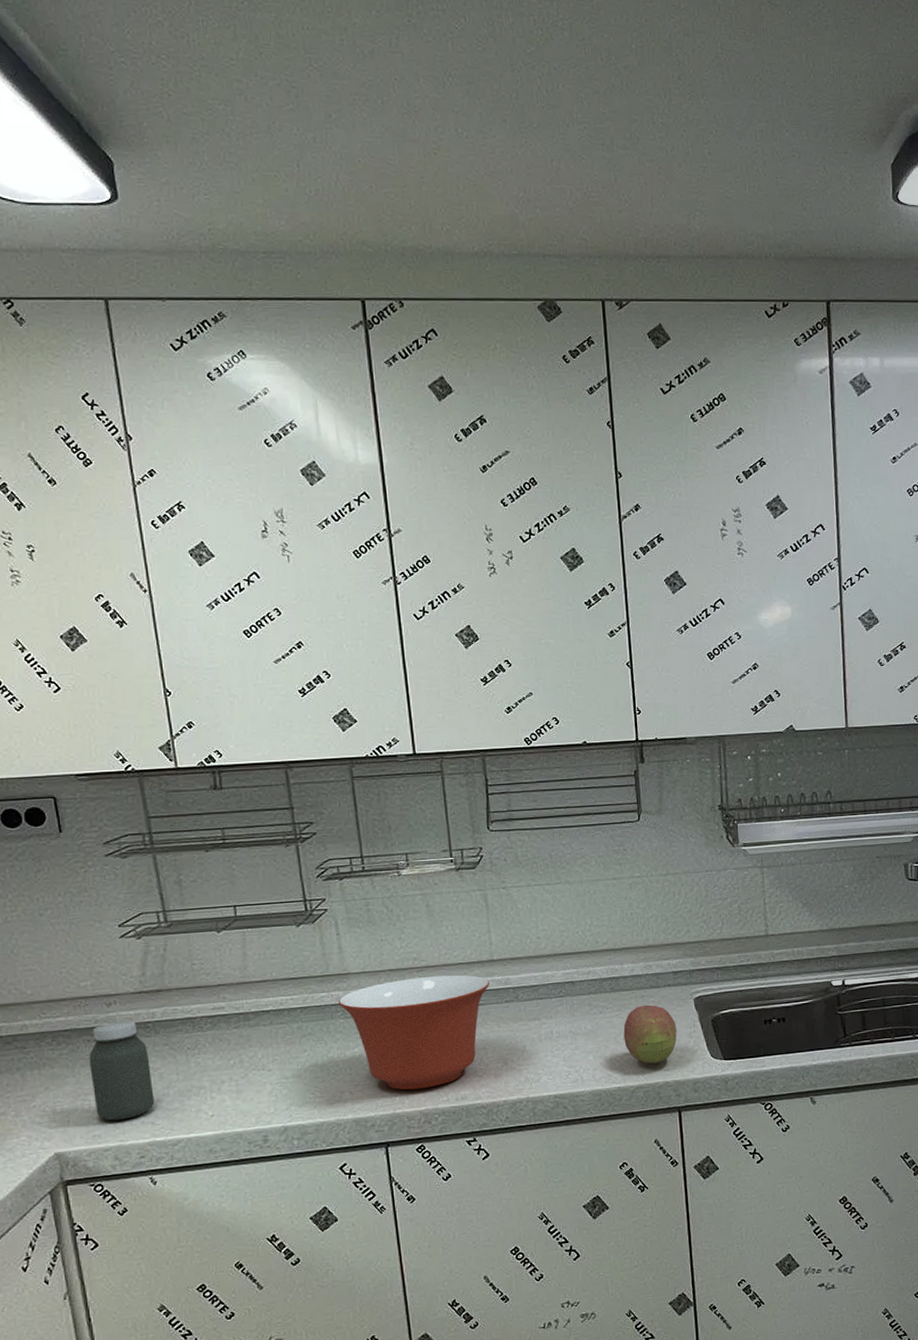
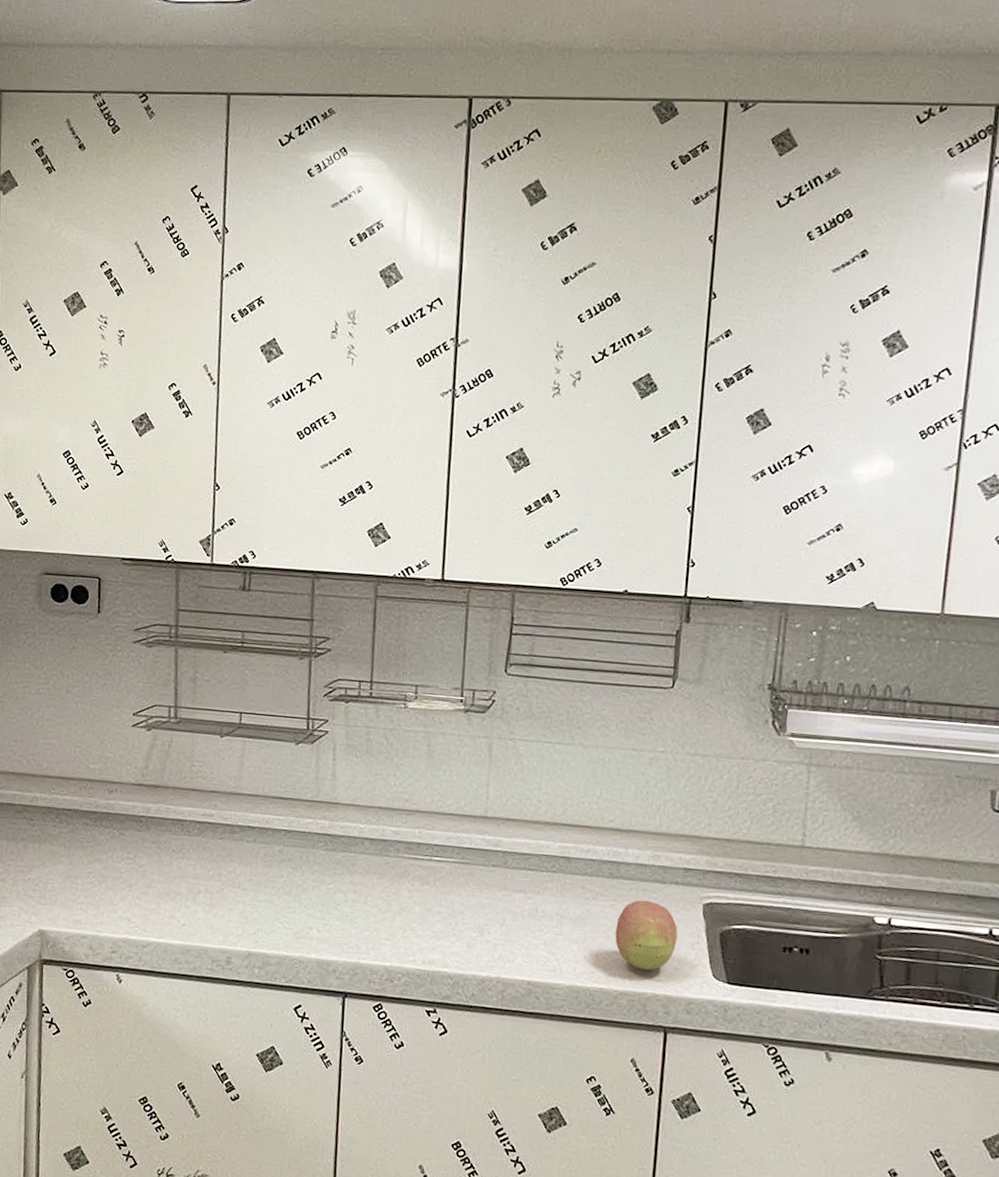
jar: present [89,1021,155,1121] -> none [81,810,137,911]
mixing bowl: present [338,975,490,1090] -> none [322,819,479,944]

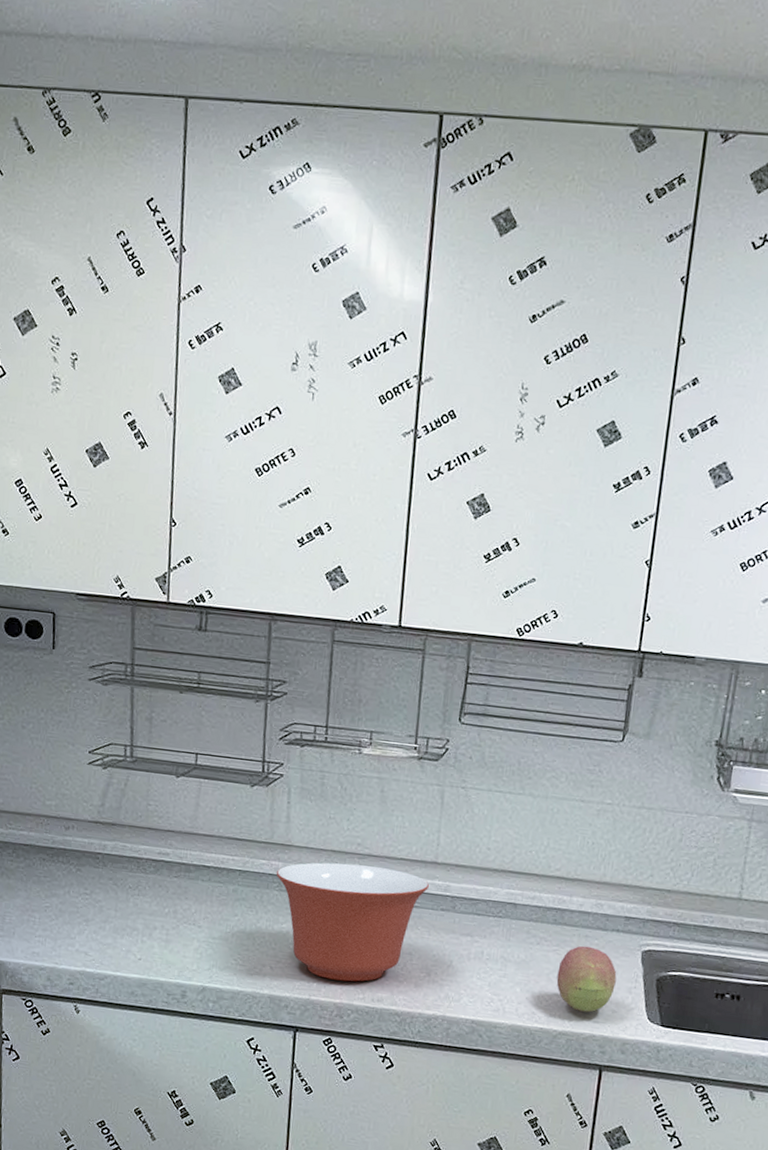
mixing bowl: none [322,819,479,944] -> present [276,862,429,982]

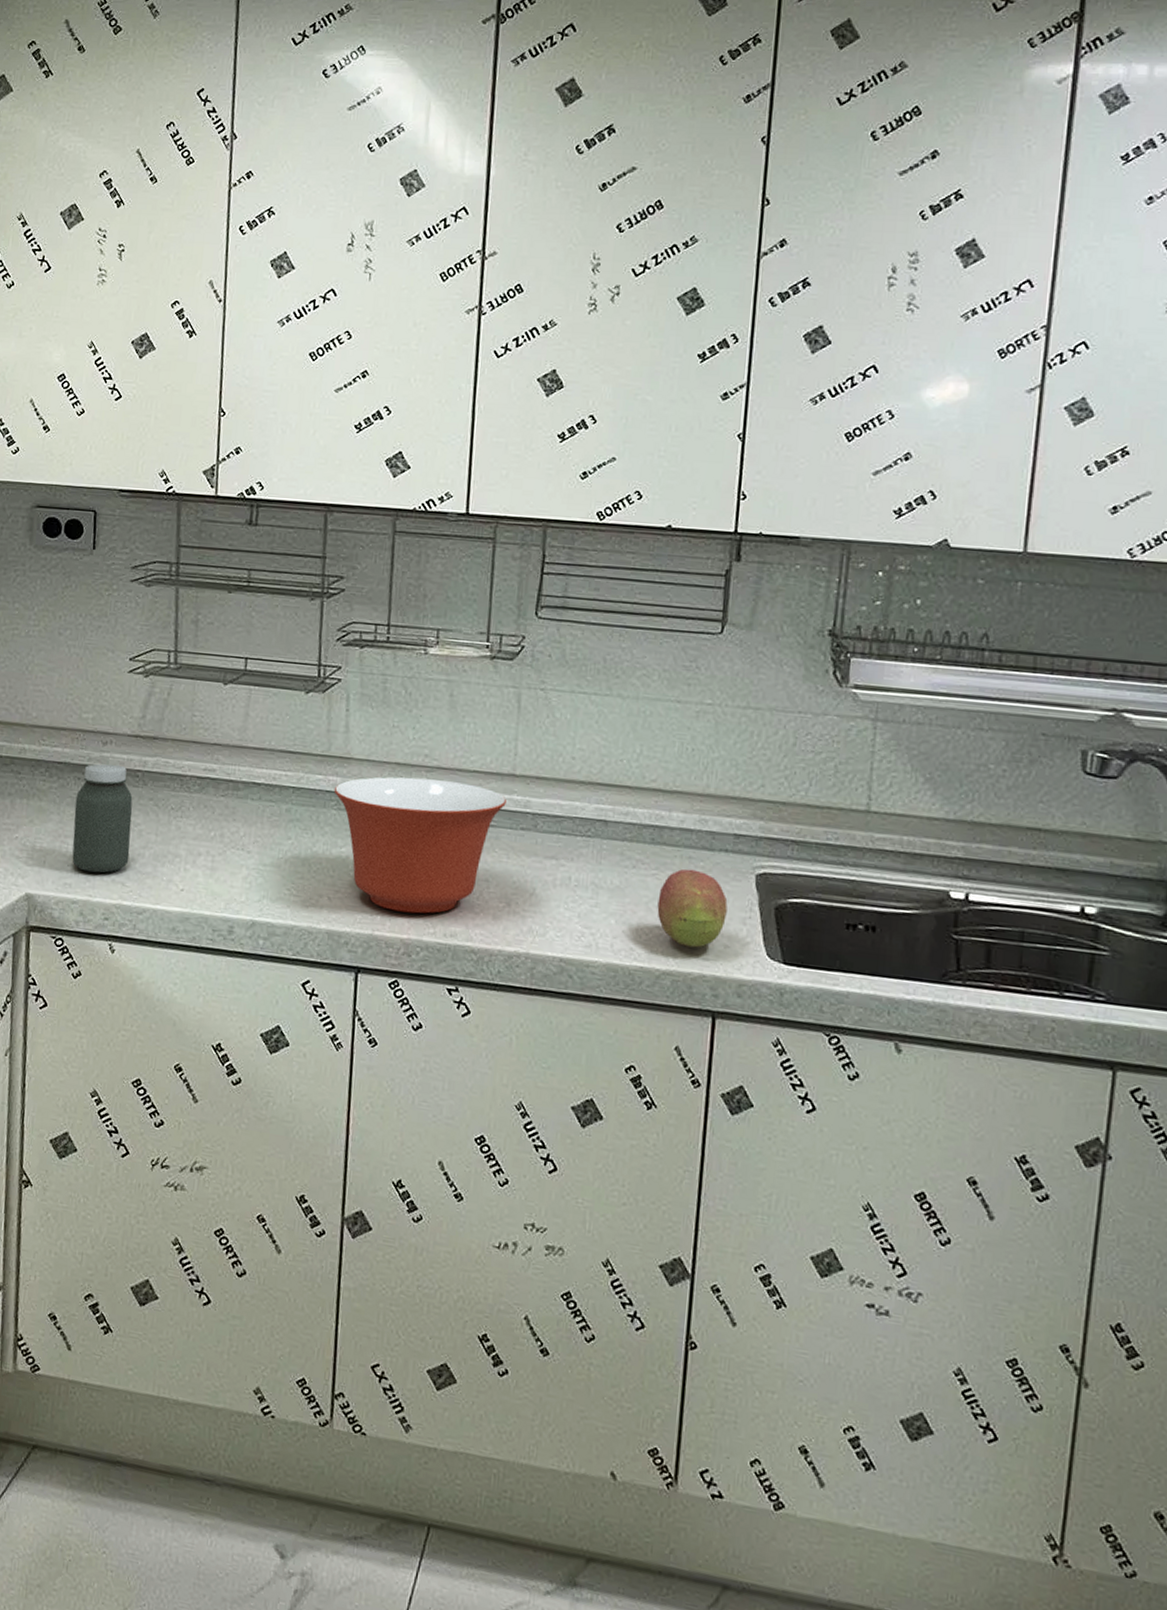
jar: none [39,846,94,944] -> present [72,763,133,873]

